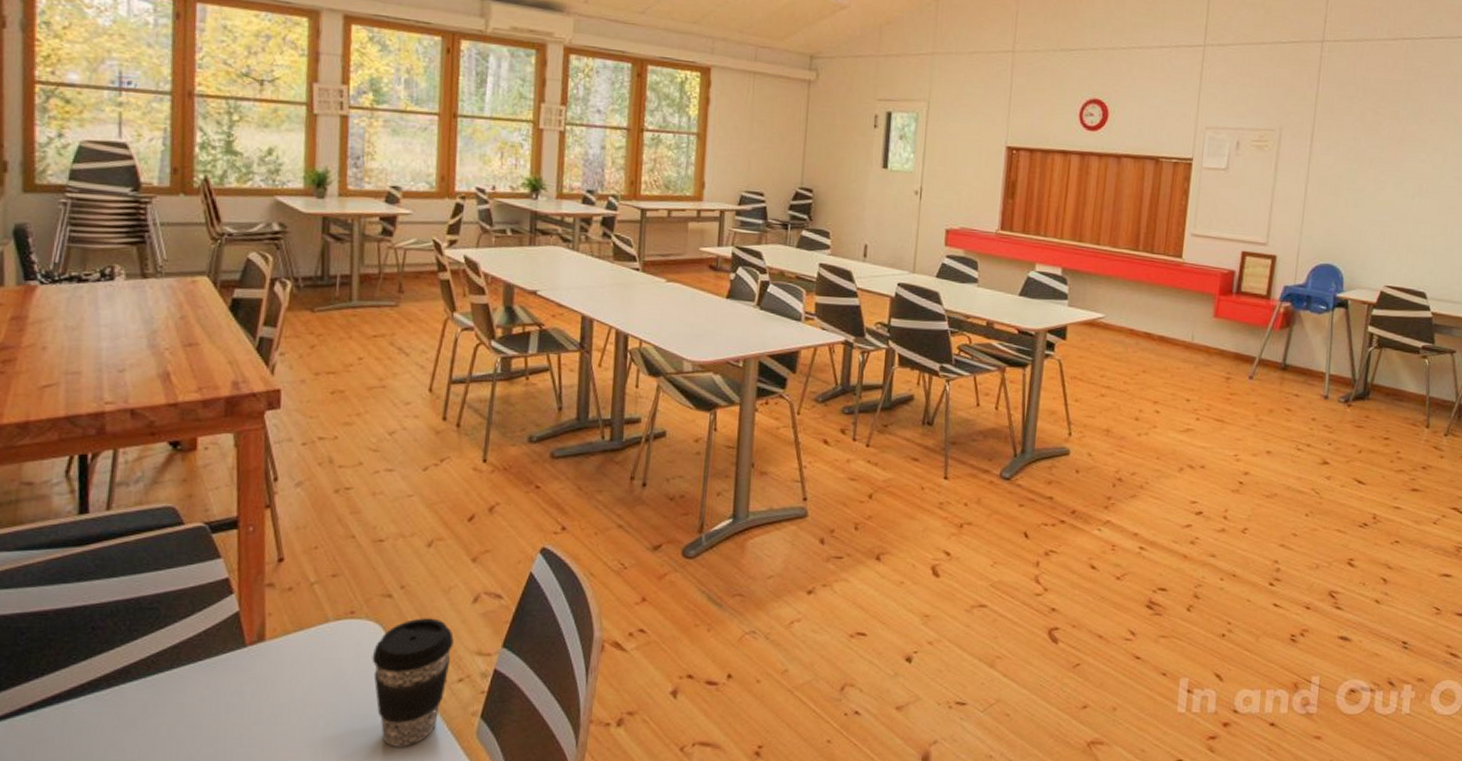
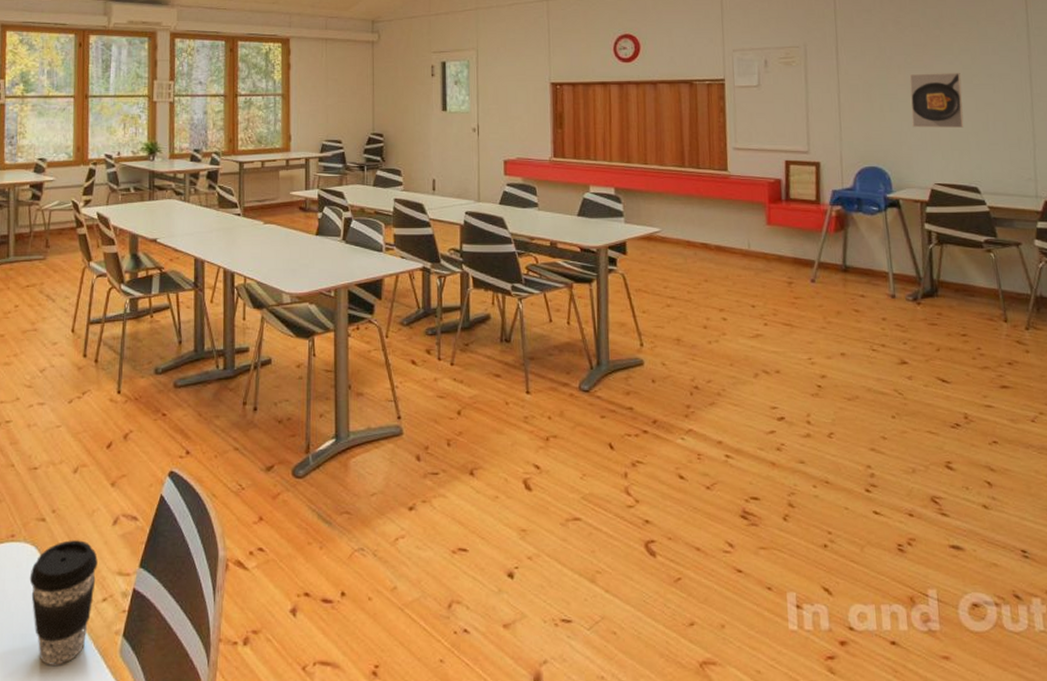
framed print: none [1374,170,1430,230] -> present [909,73,964,128]

